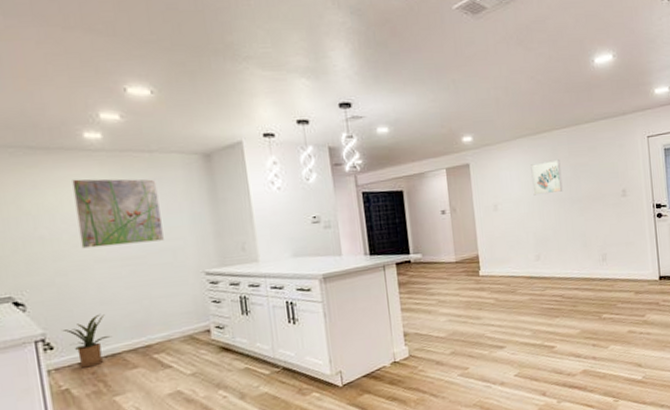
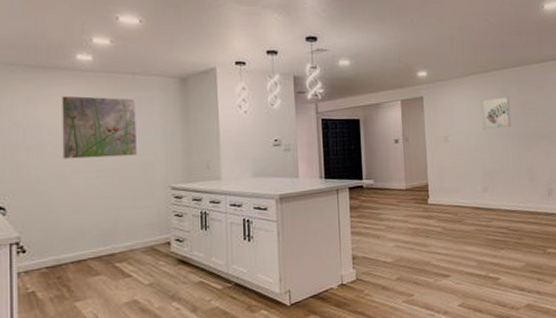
house plant: present [62,313,113,368] -> none [36,221,81,272]

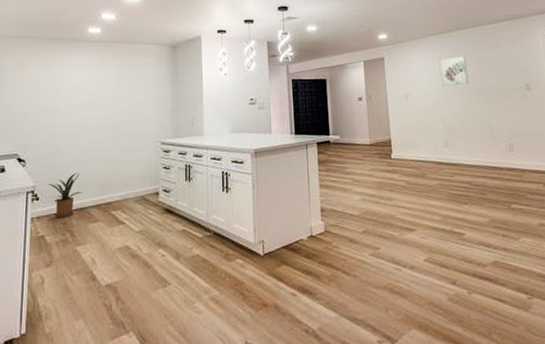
house plant: none [36,221,81,272] -> present [48,172,84,218]
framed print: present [62,95,137,159] -> none [73,63,134,118]

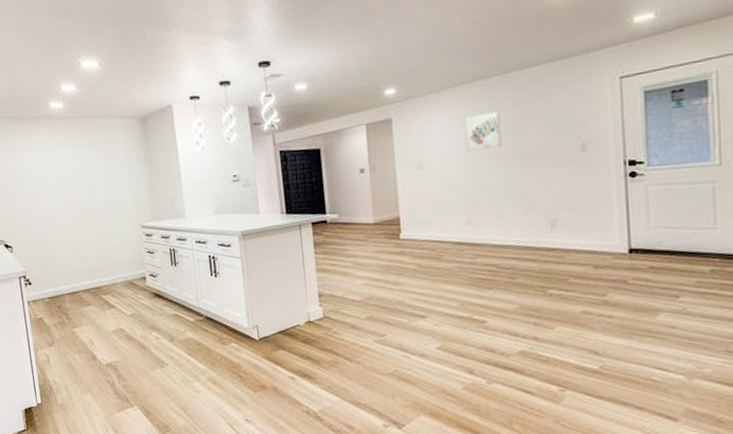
house plant: present [48,172,84,218] -> none [37,257,72,302]

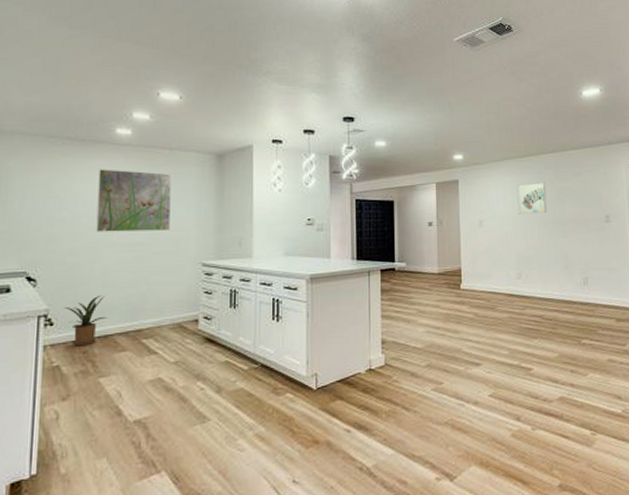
house plant: none [37,257,72,302] -> present [64,294,108,347]
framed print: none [42,141,109,202] -> present [96,169,172,232]

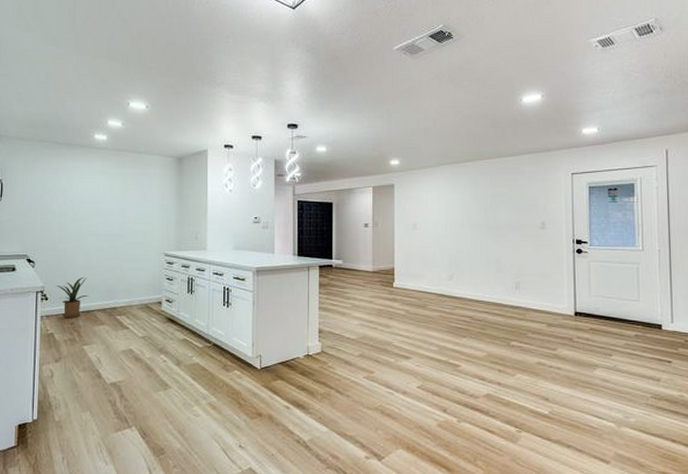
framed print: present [96,169,172,232] -> none [80,169,140,224]
wall art: present [517,182,547,215] -> none [451,188,481,219]

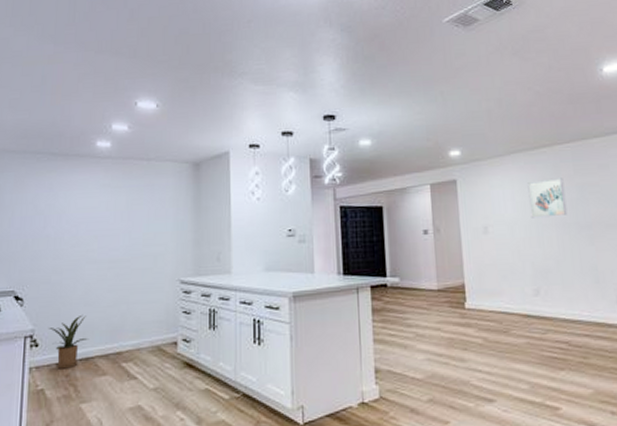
wall art: none [451,188,481,219] -> present [527,178,568,218]

